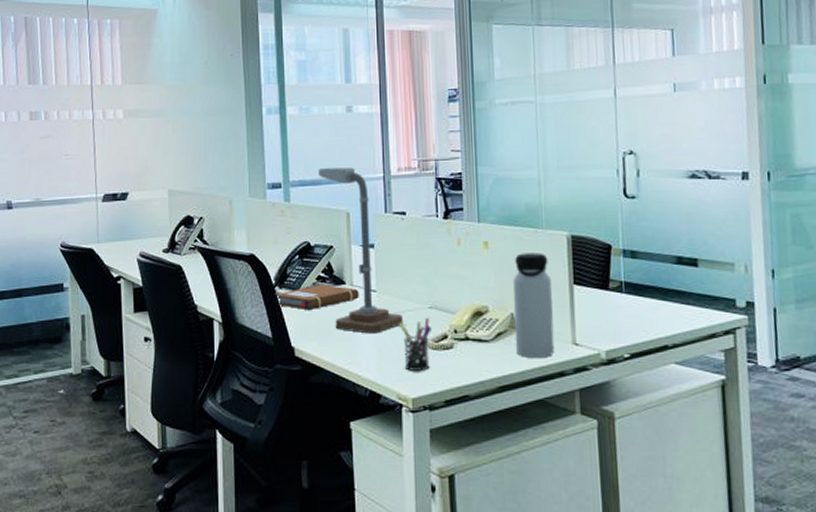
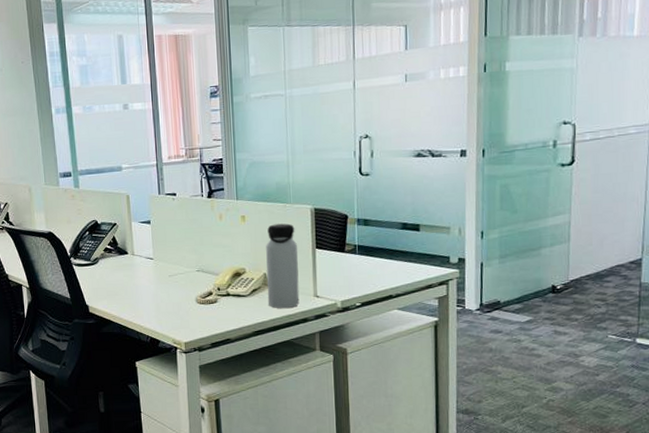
notebook: present [275,284,359,311] -> none [70,254,140,276]
desk lamp: present [318,167,403,334] -> none [102,157,176,293]
pen holder: present [399,317,433,371] -> none [172,278,200,321]

